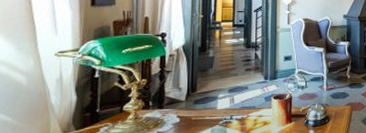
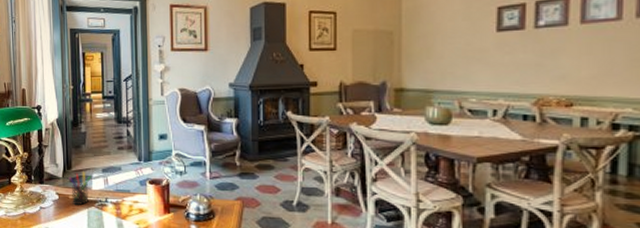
pen holder: none [192,92,217,126] -> present [68,171,91,206]

